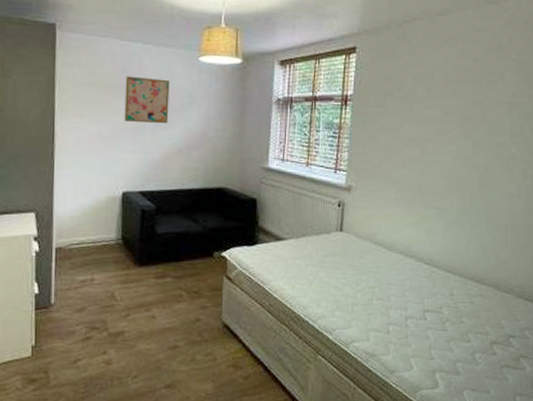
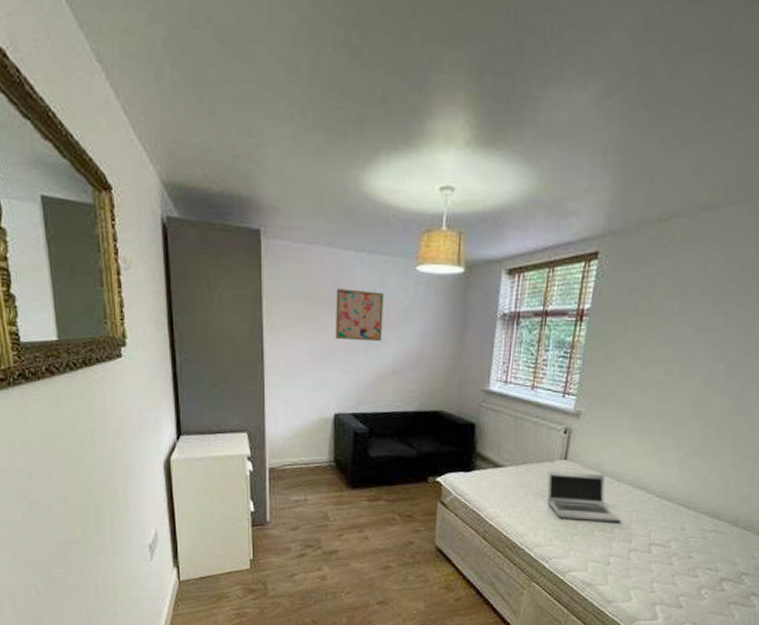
laptop: none [326,242,396,290] -> present [547,470,621,522]

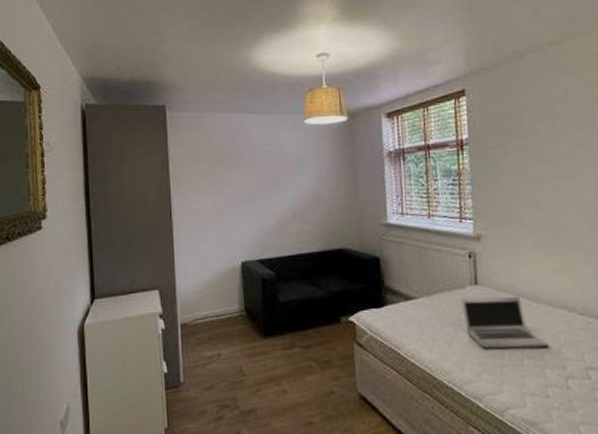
wall art: present [335,288,384,342] -> none [235,145,280,191]

